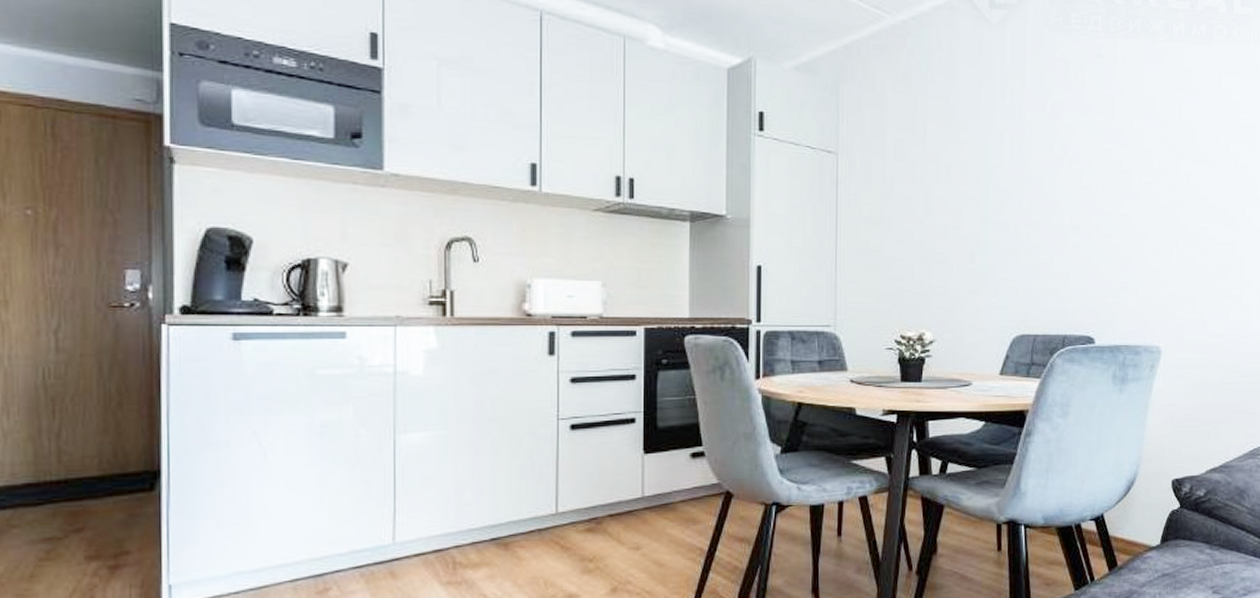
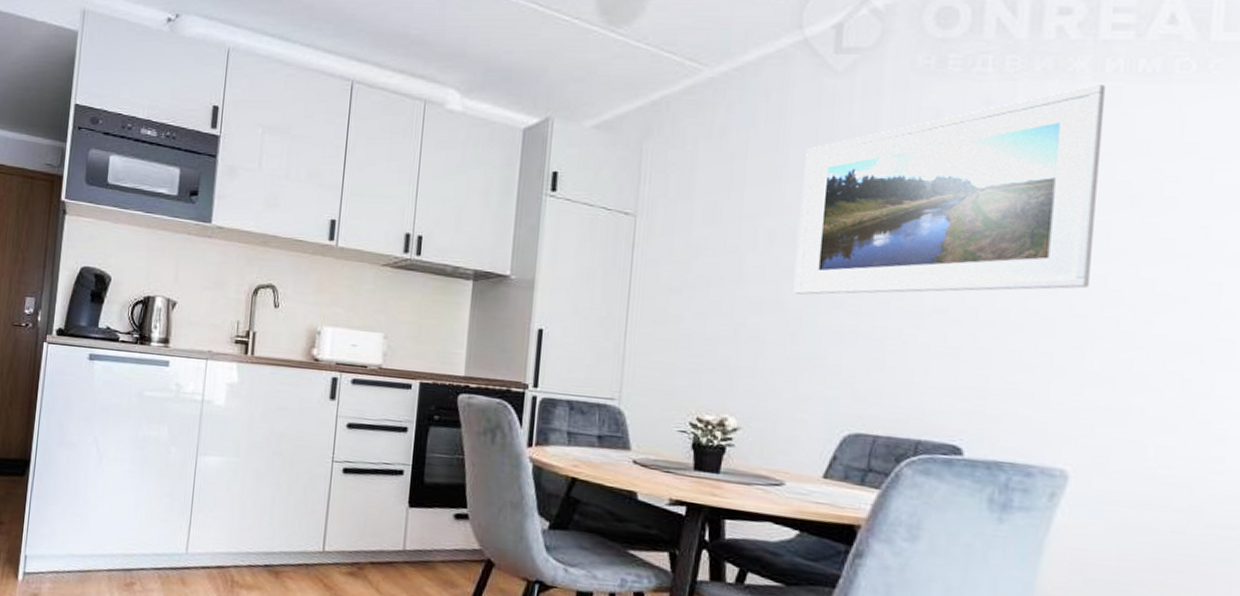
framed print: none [969,43,1174,220] -> present [793,83,1107,295]

